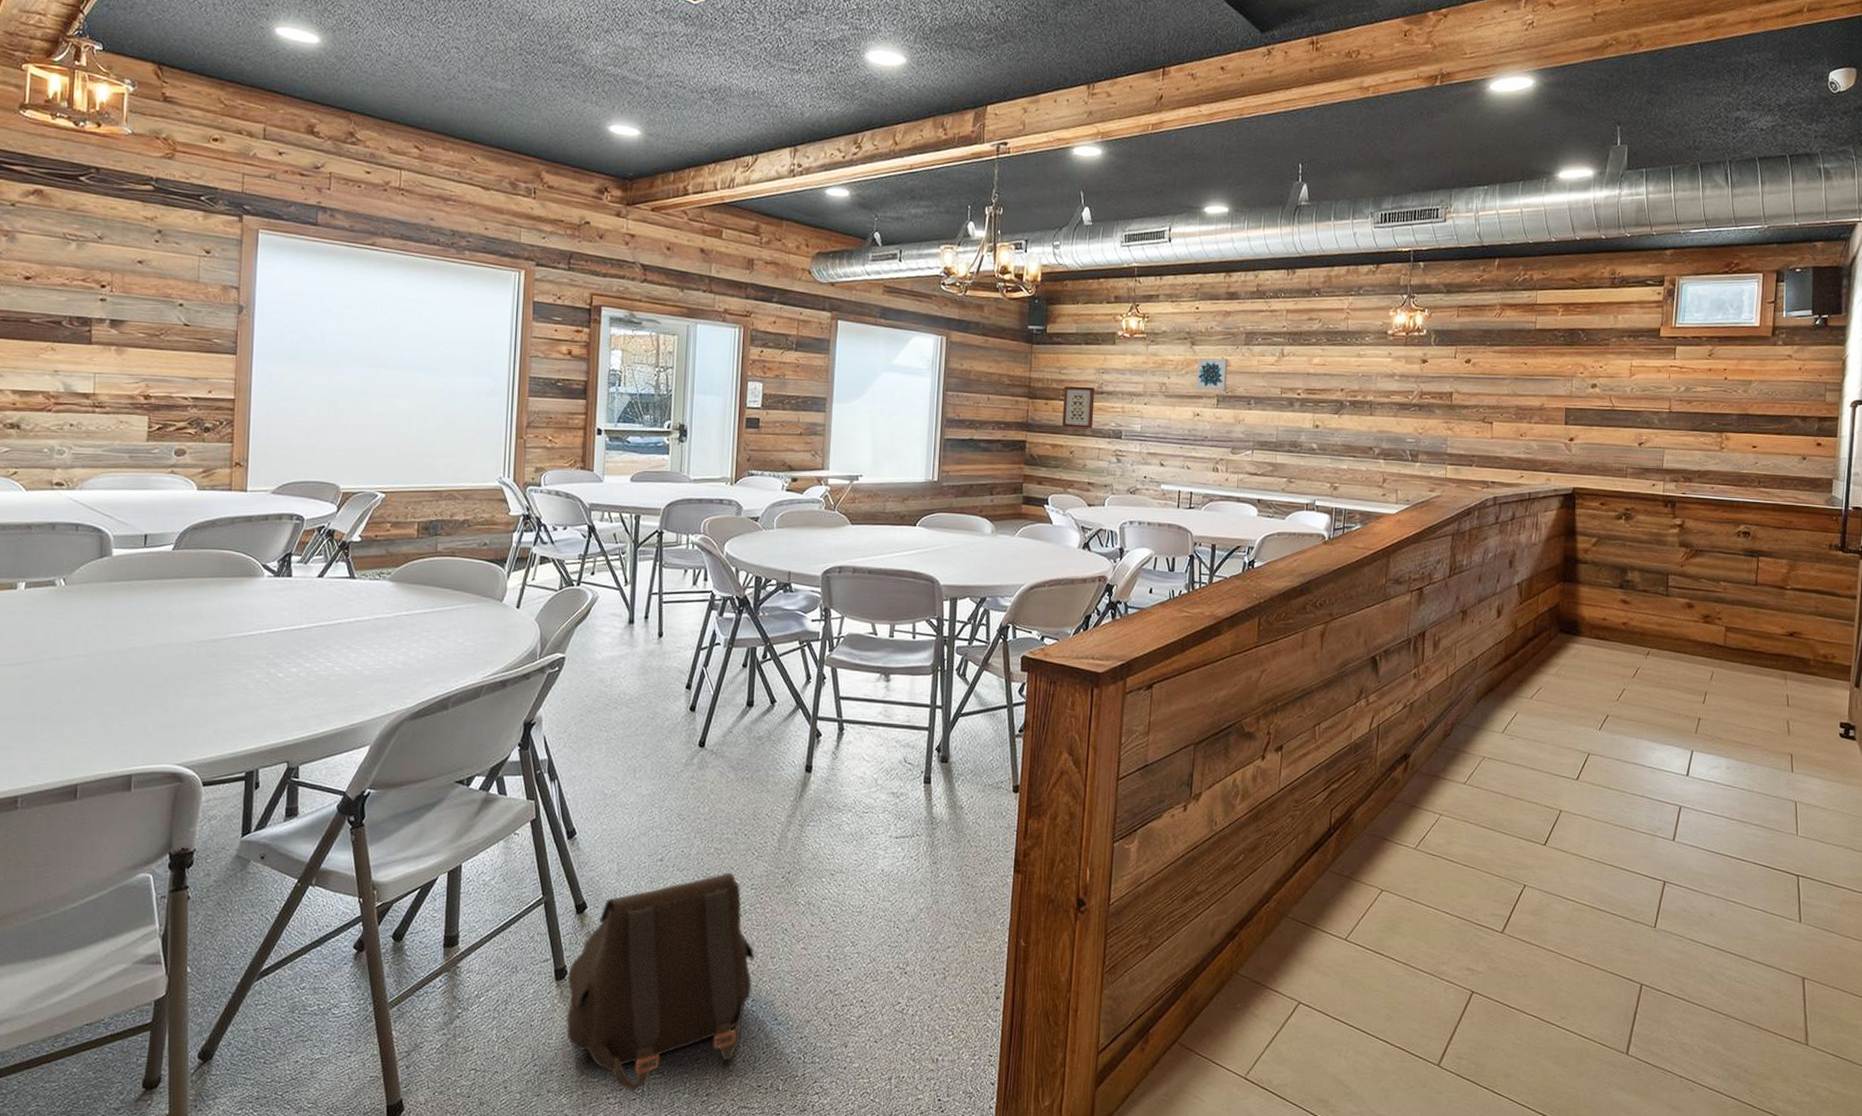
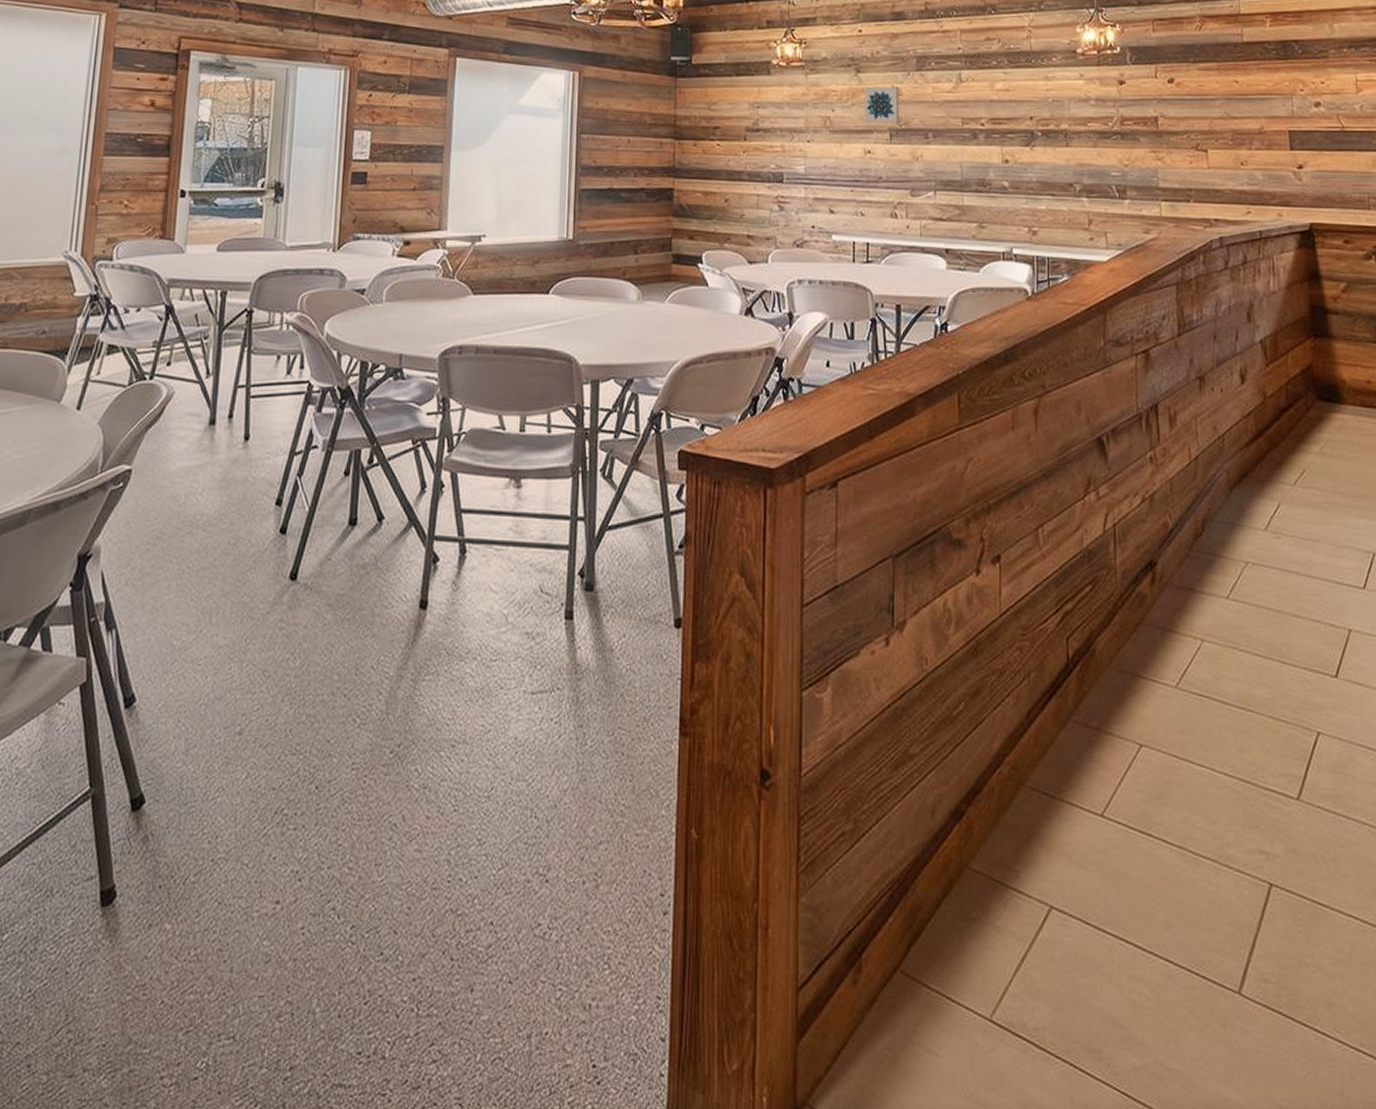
satchel: present [566,872,755,1093] -> none [111,747,356,1068]
wall art: present [1062,386,1095,429] -> none [714,123,750,172]

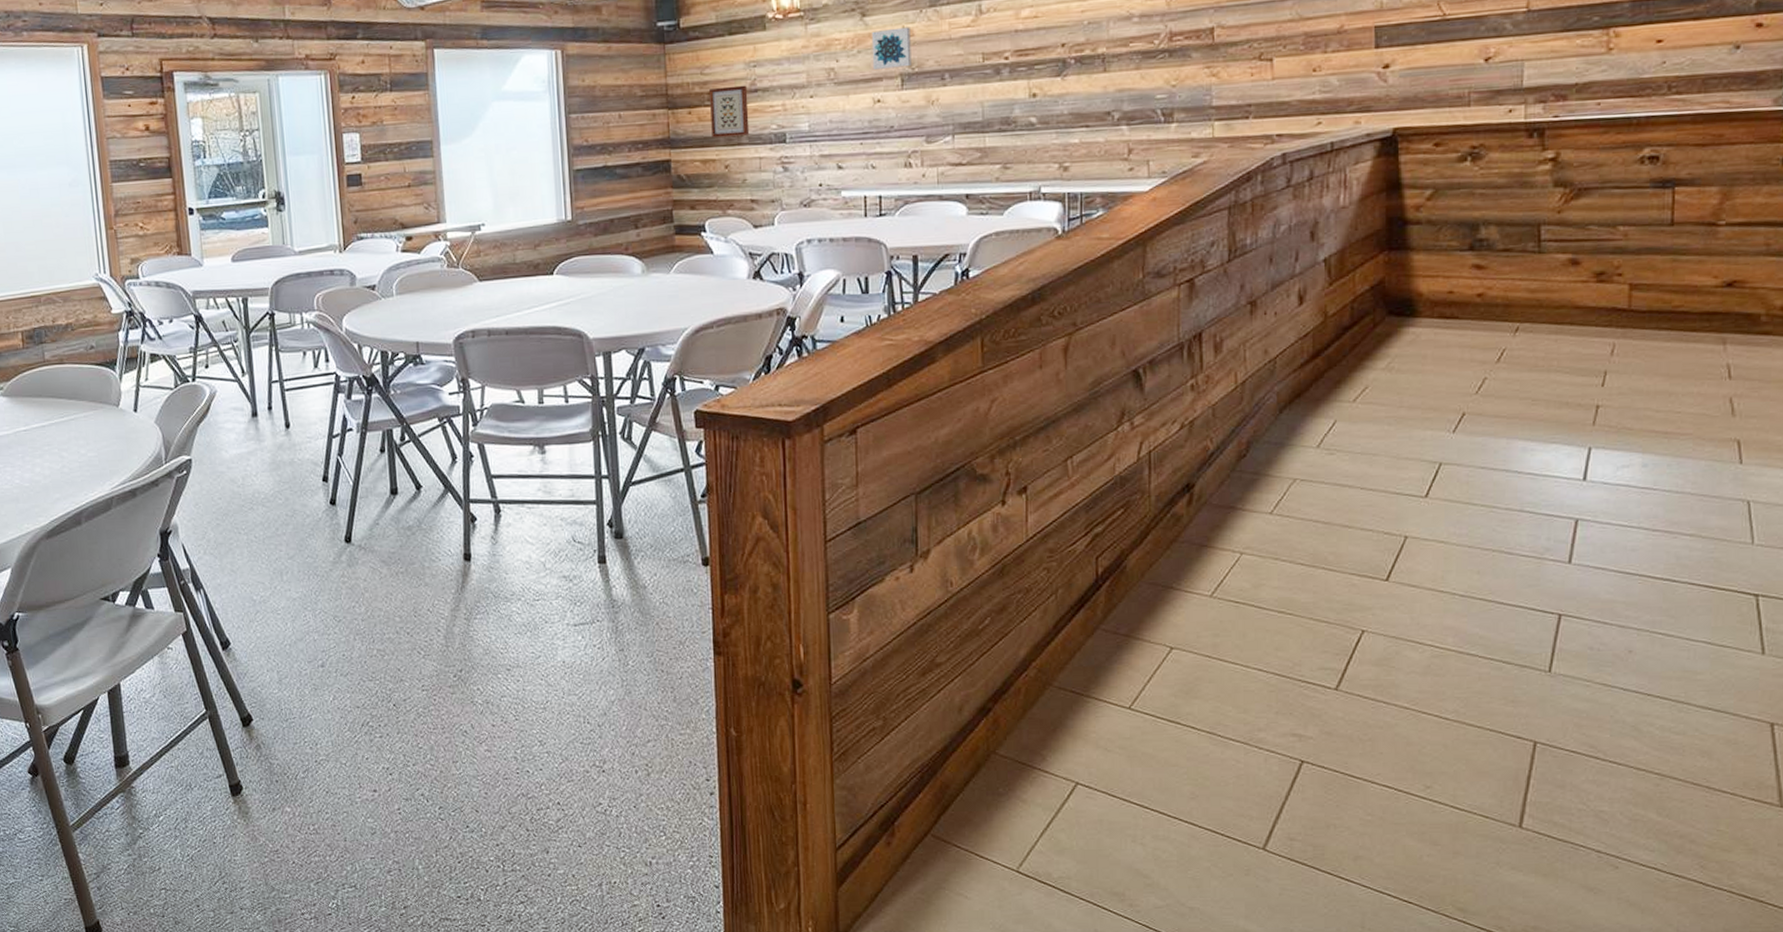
wall art: none [714,123,750,172] -> present [709,85,750,138]

